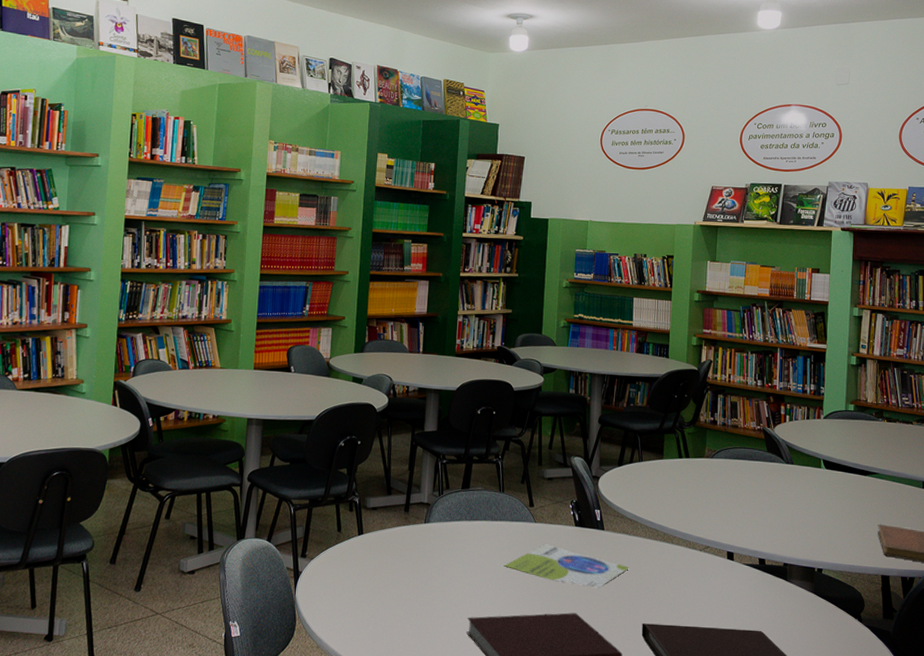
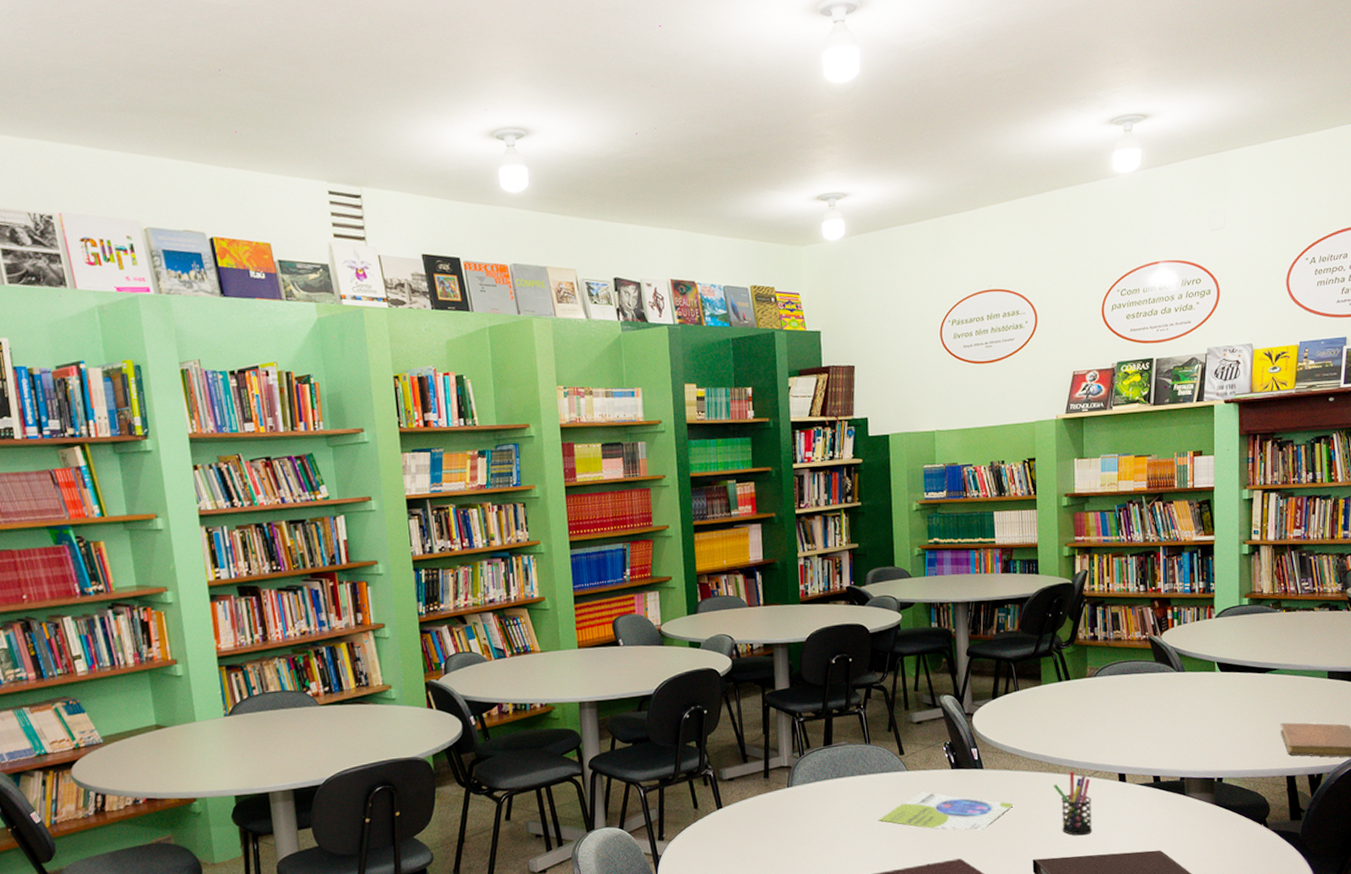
pen holder: none [666,543,701,607] -> present [1053,771,1093,836]

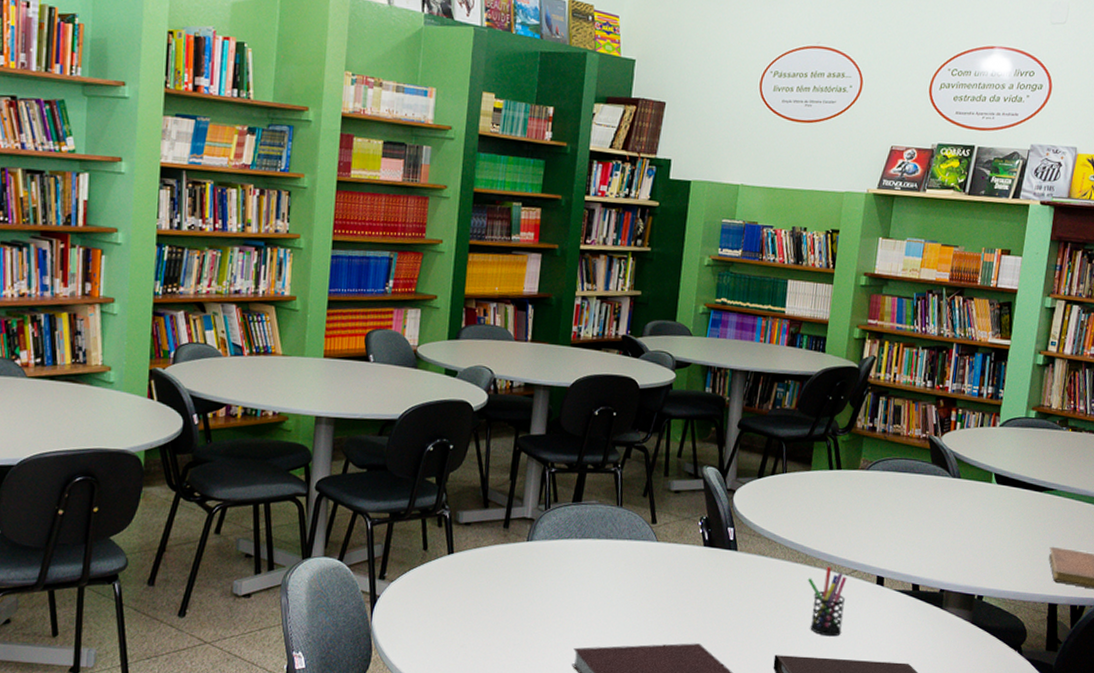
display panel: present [879,792,1014,830] -> none [619,566,764,615]

